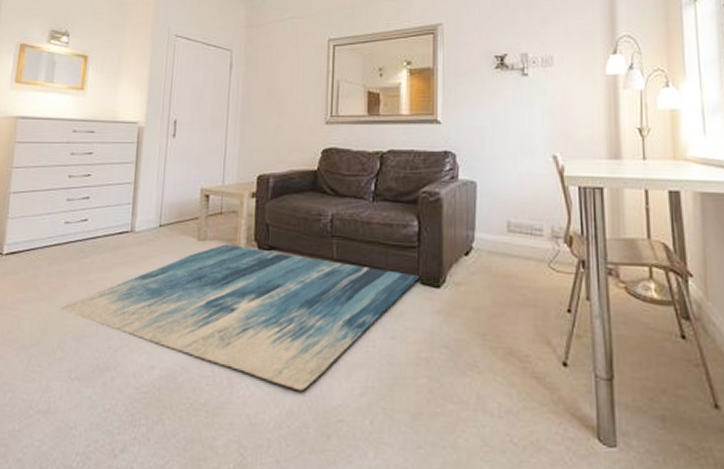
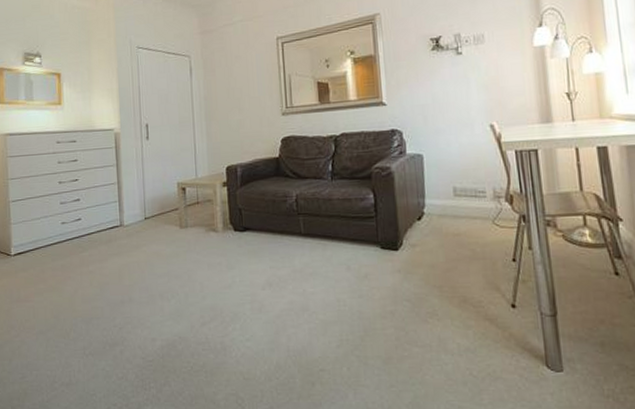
rug: present [58,244,419,392] -> none [66,229,379,349]

